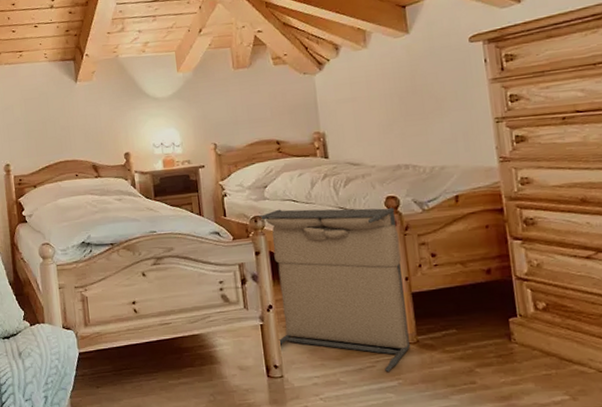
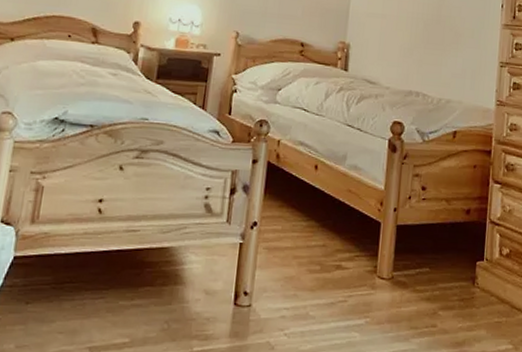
laundry hamper: present [258,207,411,372] -> none [255,116,399,308]

